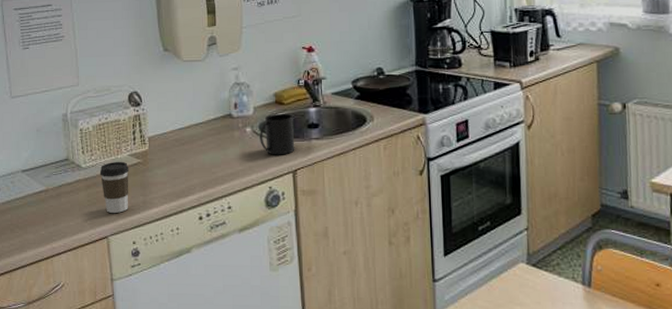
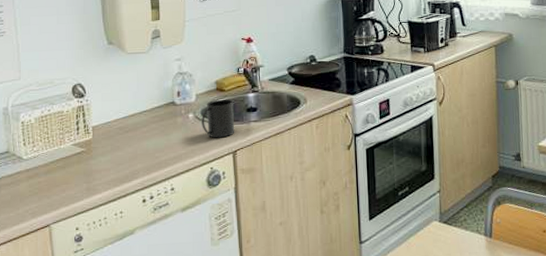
coffee cup: present [99,161,129,213] -> none [42,151,72,202]

